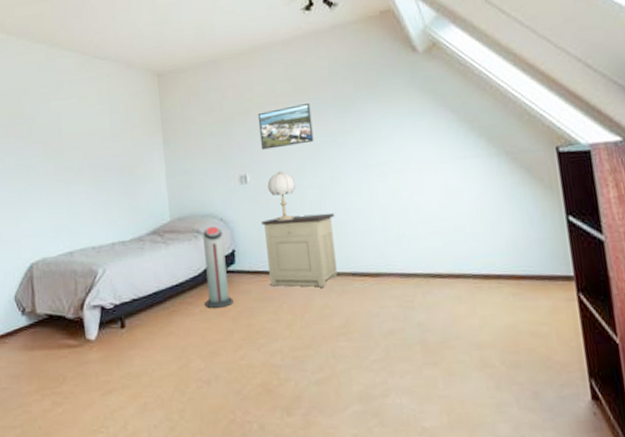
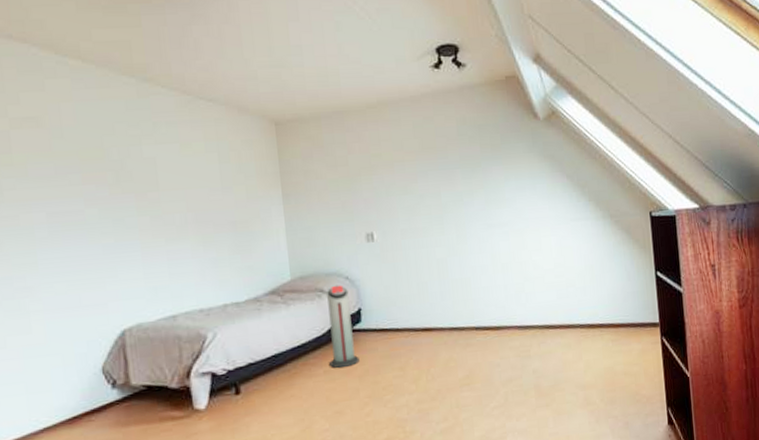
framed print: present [257,103,314,150] -> none [385,163,442,208]
nightstand: present [261,212,338,287] -> none [388,270,462,344]
table lamp: present [267,170,296,221] -> none [394,228,424,279]

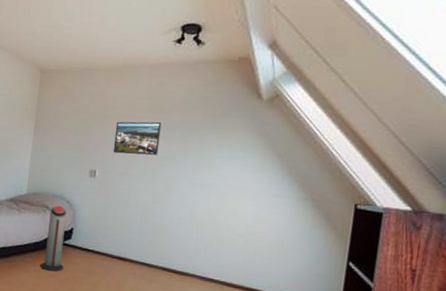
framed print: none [385,163,442,208] -> present [113,121,162,156]

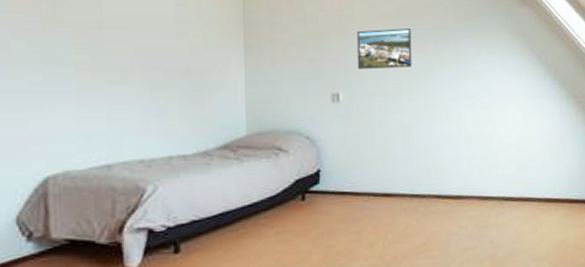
air purifier: present [40,205,67,272] -> none [282,144,314,230]

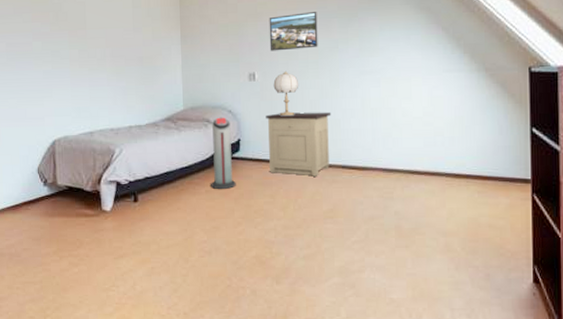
air purifier: none [282,144,314,230] -> present [211,117,236,189]
nightstand: none [351,137,426,209] -> present [266,112,332,177]
table lamp: none [361,92,391,143] -> present [273,71,299,117]

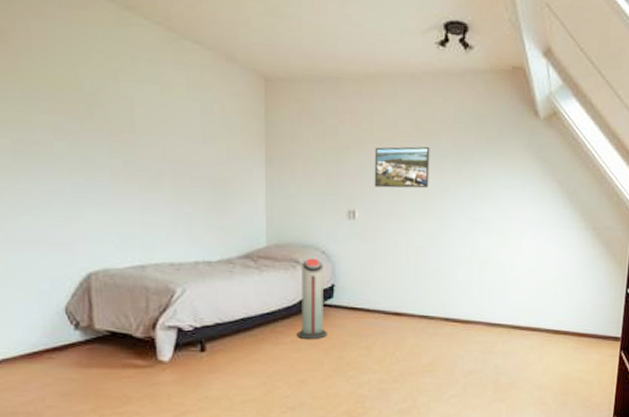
nightstand: present [266,112,332,177] -> none [365,258,438,328]
table lamp: present [273,71,299,117] -> none [376,211,405,263]

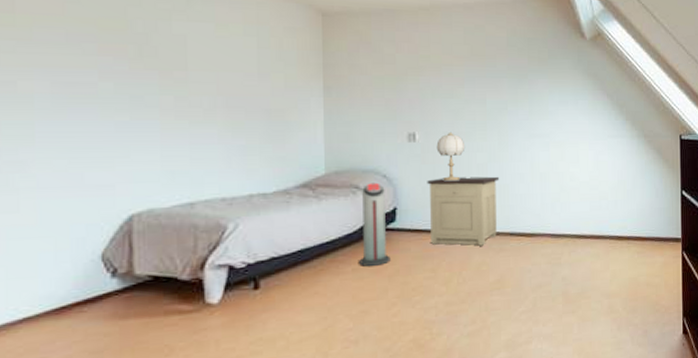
nightstand: none [365,258,438,328] -> present [427,176,500,246]
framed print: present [374,146,430,189] -> none [432,70,487,110]
table lamp: none [376,211,405,263] -> present [436,131,466,182]

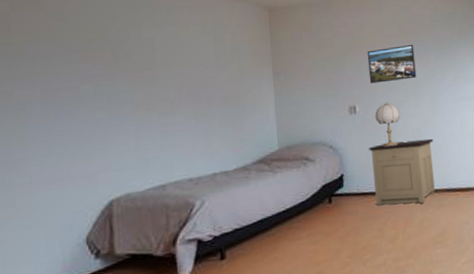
air purifier: present [359,182,391,267] -> none [311,153,341,231]
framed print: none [432,70,487,110] -> present [367,45,417,84]

